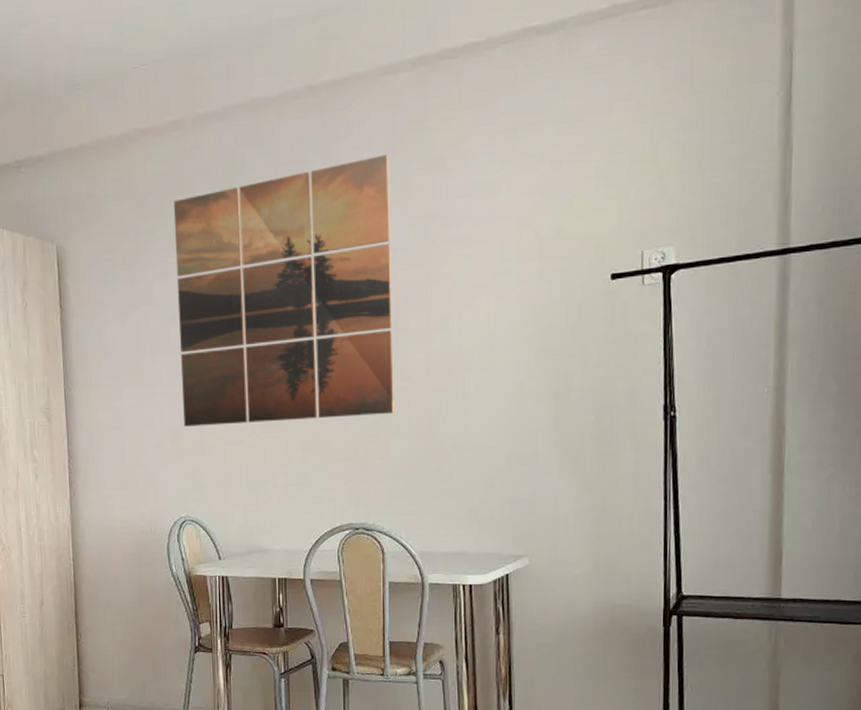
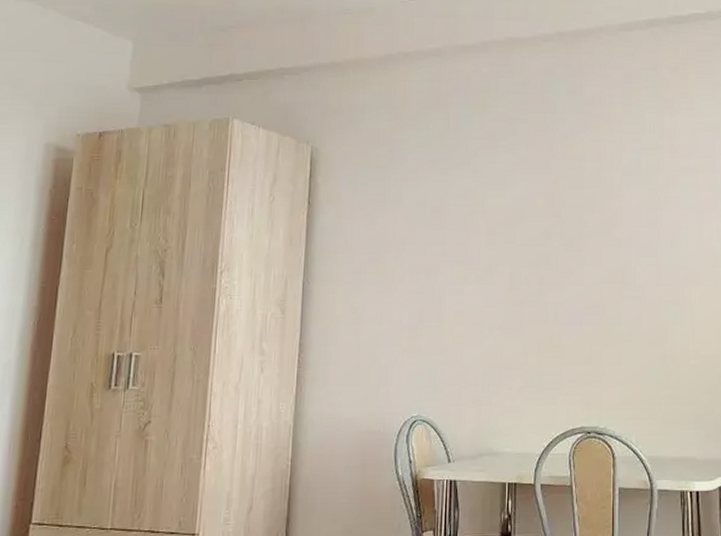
wall art: present [173,154,394,427] -> none [423,93,627,325]

